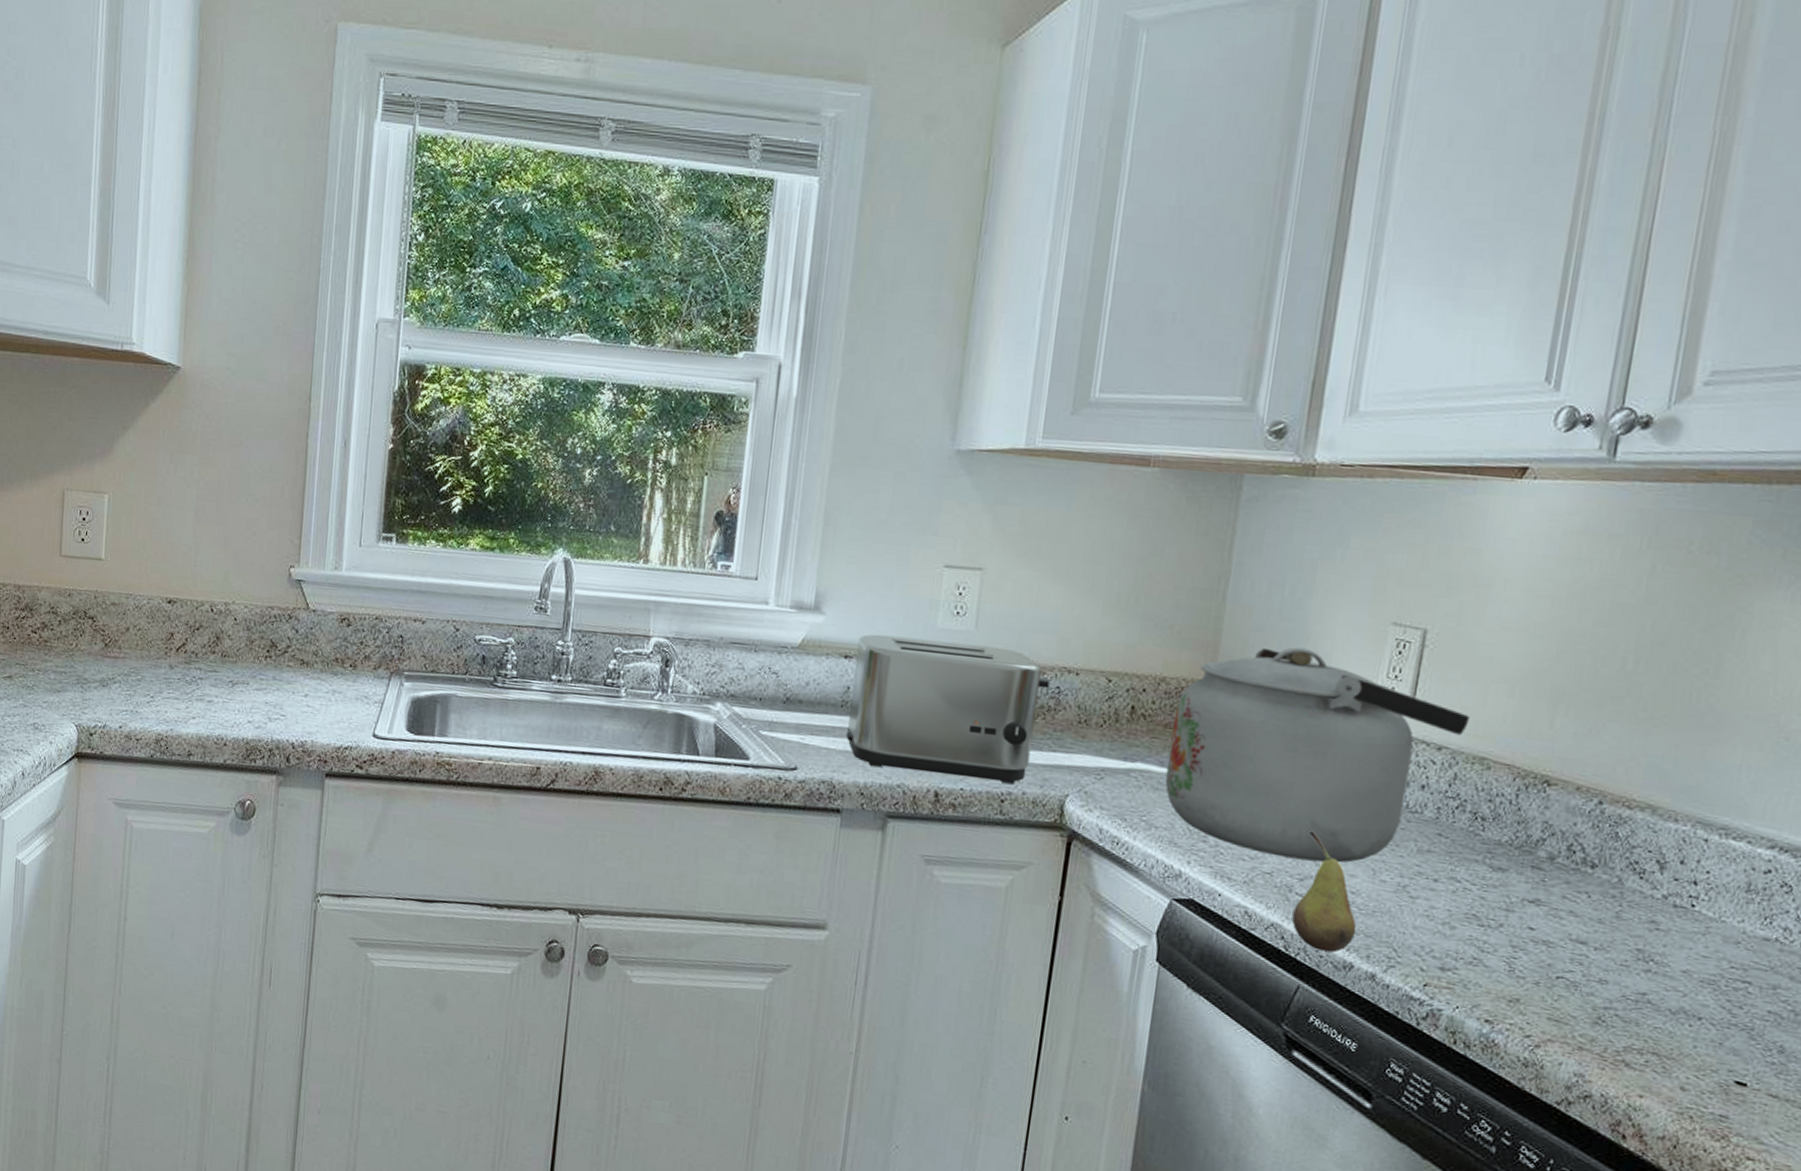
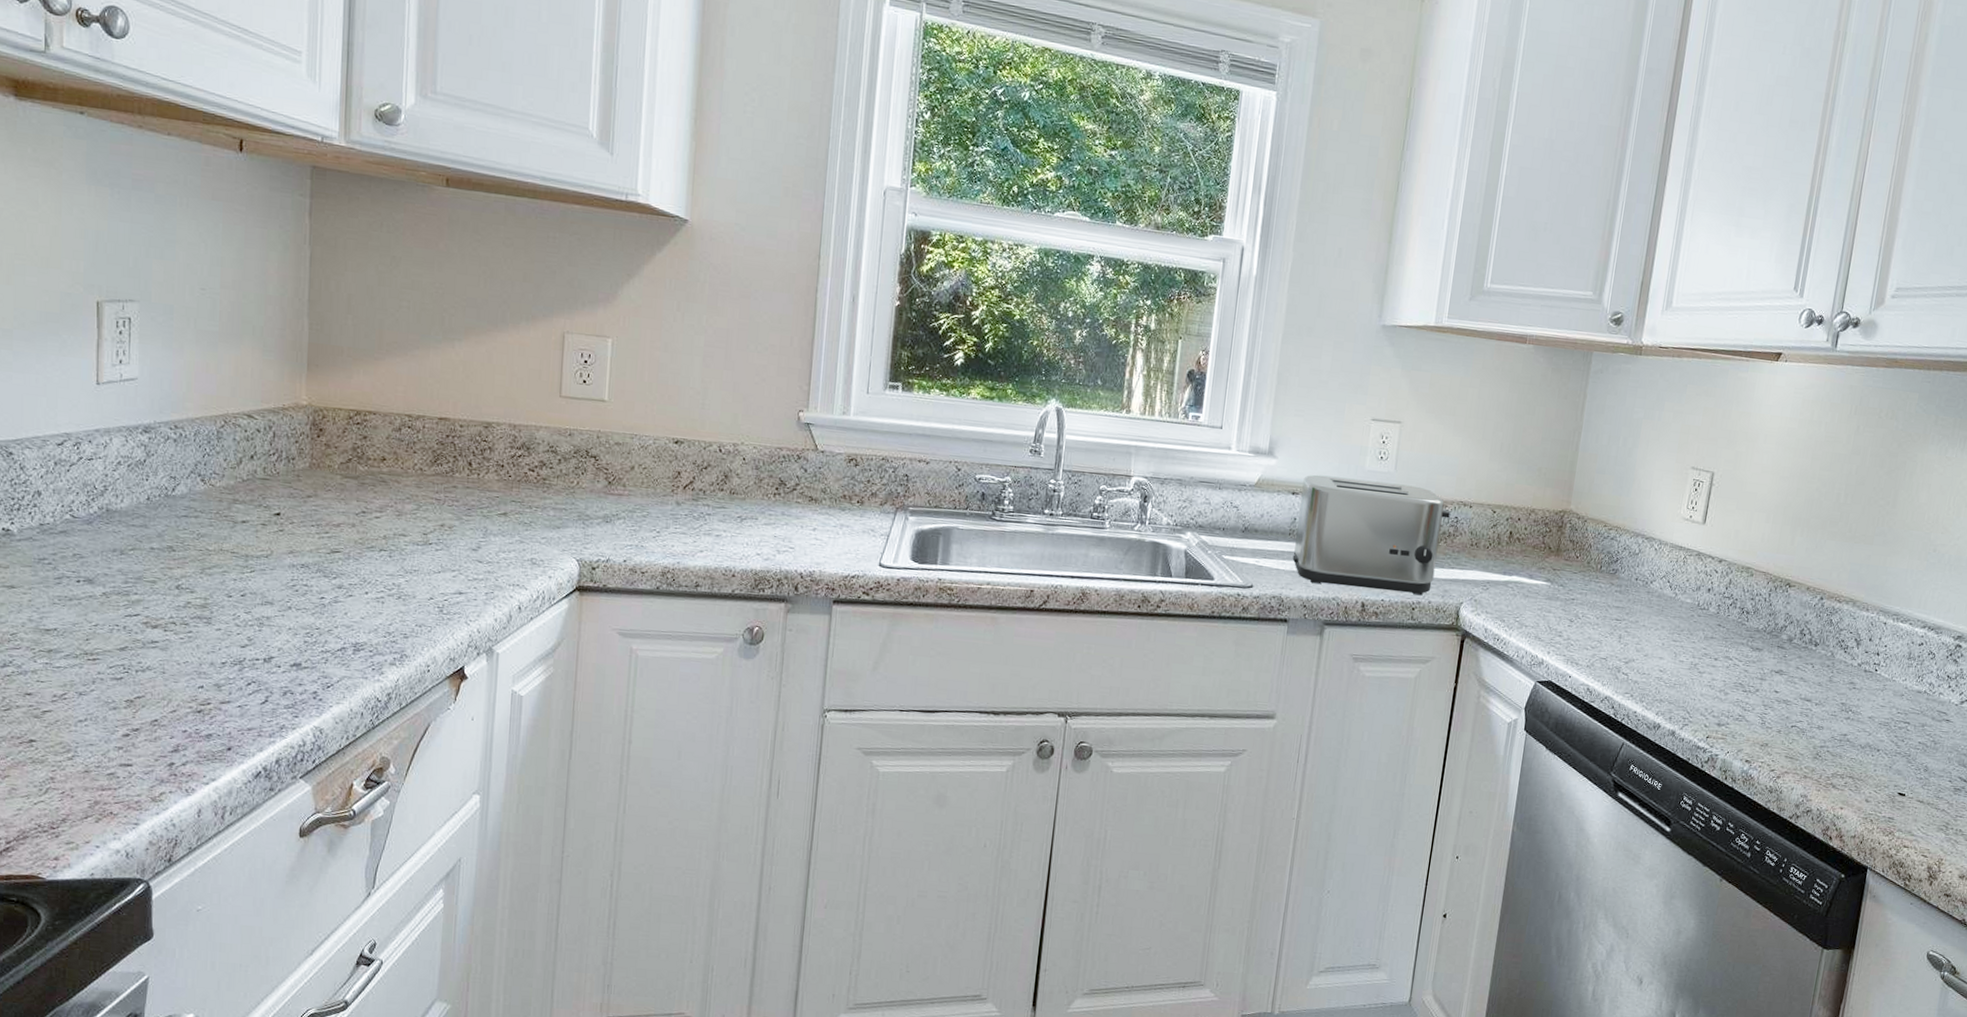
kettle: present [1165,647,1470,863] -> none [1533,485,1741,649]
fruit: present [1292,831,1357,953] -> none [1619,625,1663,717]

